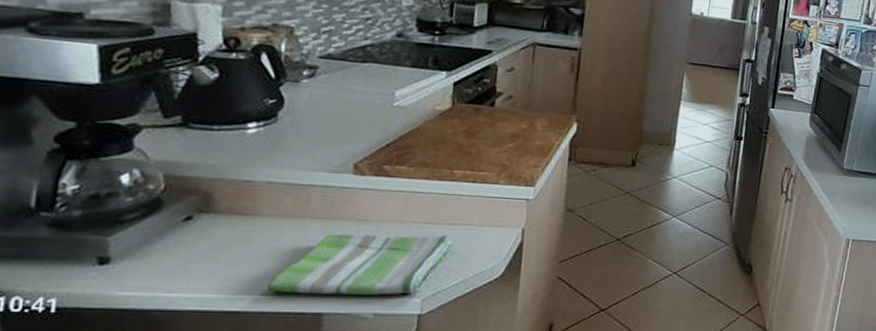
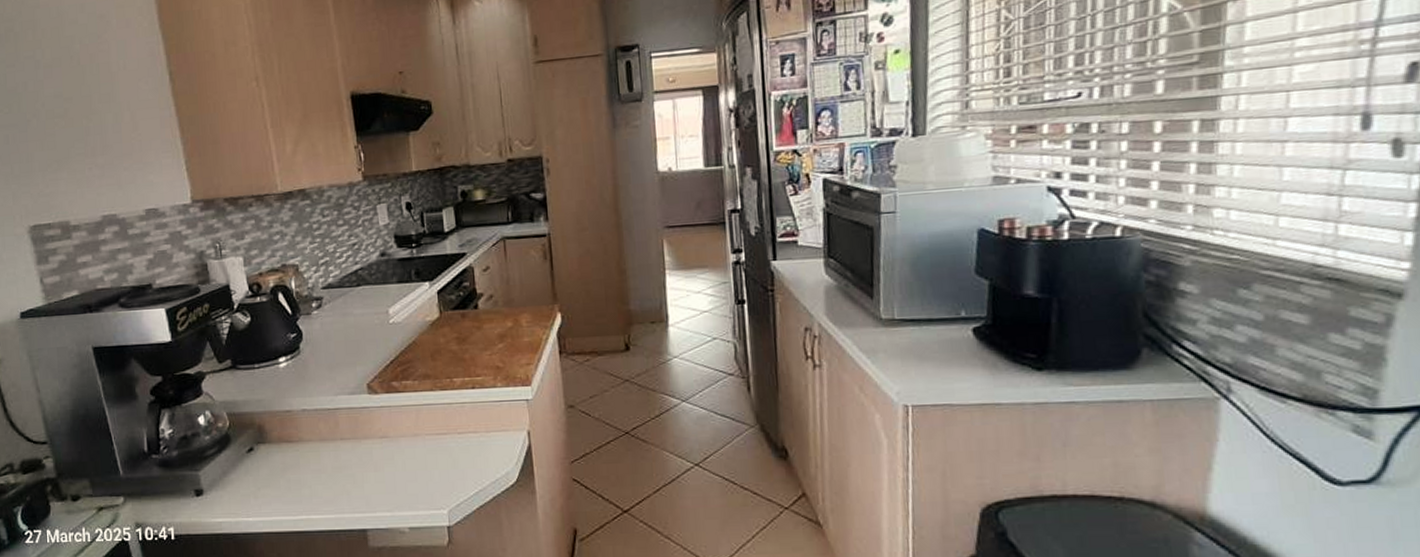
dish towel: present [266,234,453,295] -> none [318,444,466,512]

